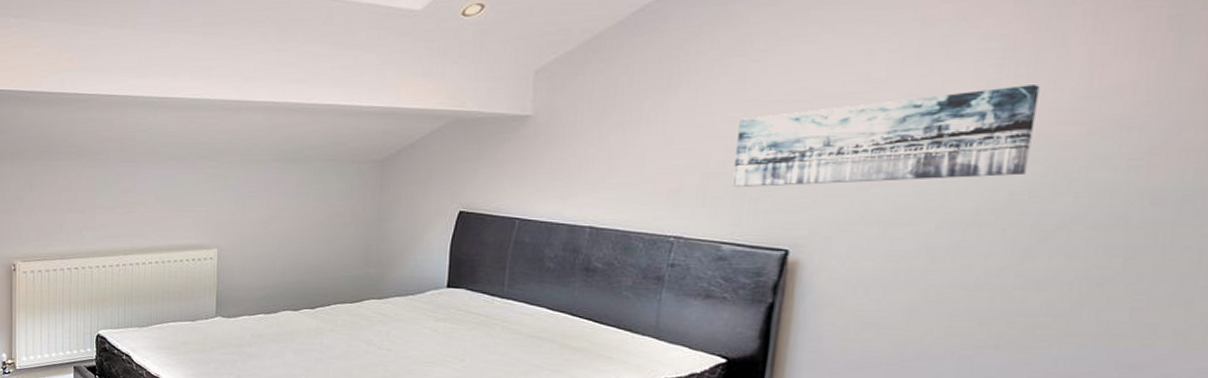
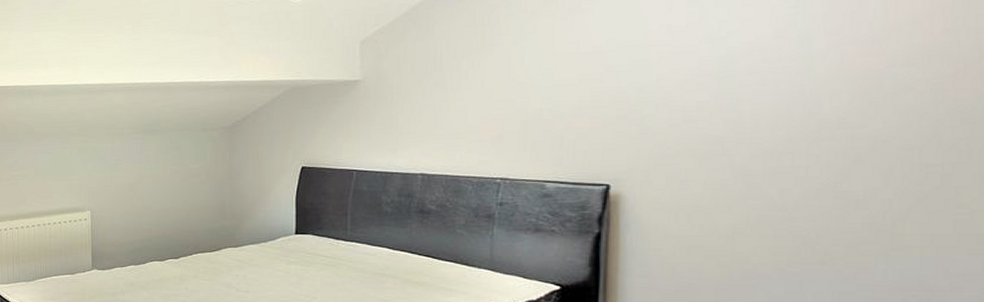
wall art: present [732,85,1040,188] -> none [550,22,837,132]

